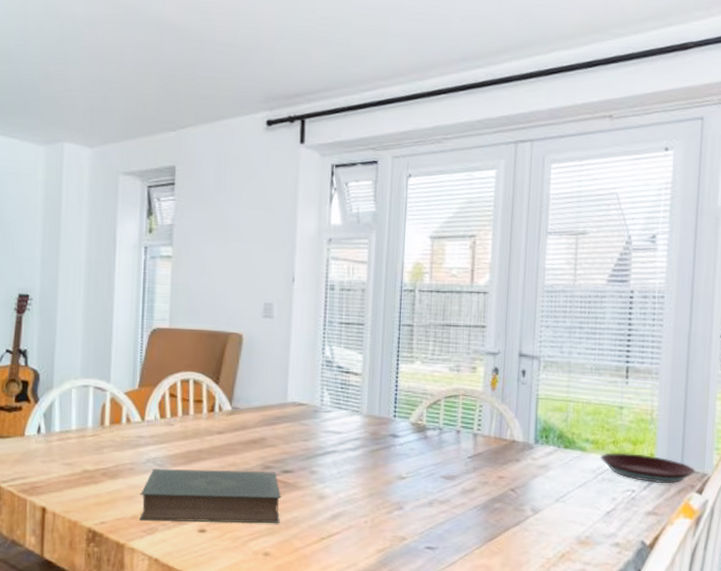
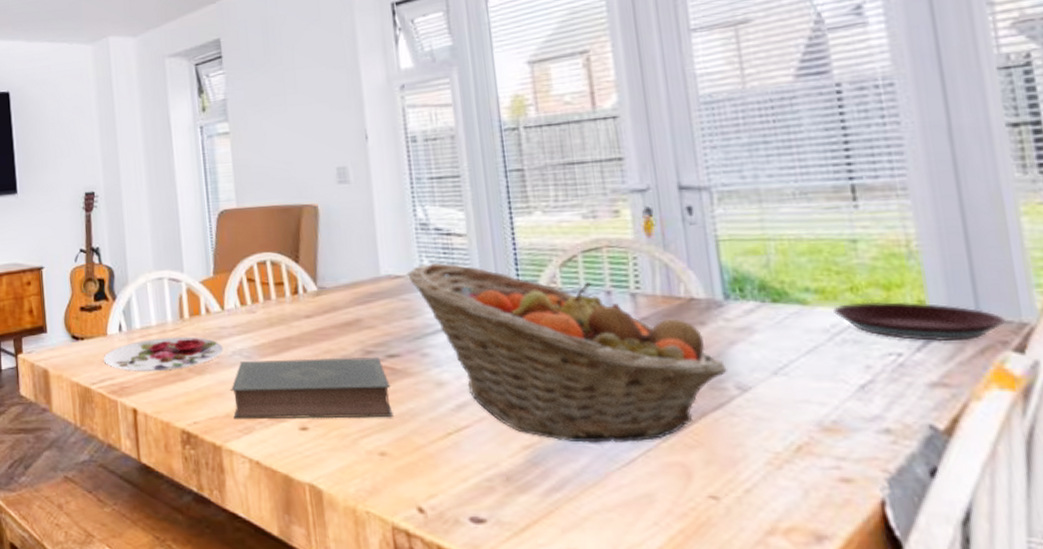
plate: none [17,442,139,474] -> present [103,336,224,372]
fruit basket: none [309,395,528,549] -> present [406,262,728,443]

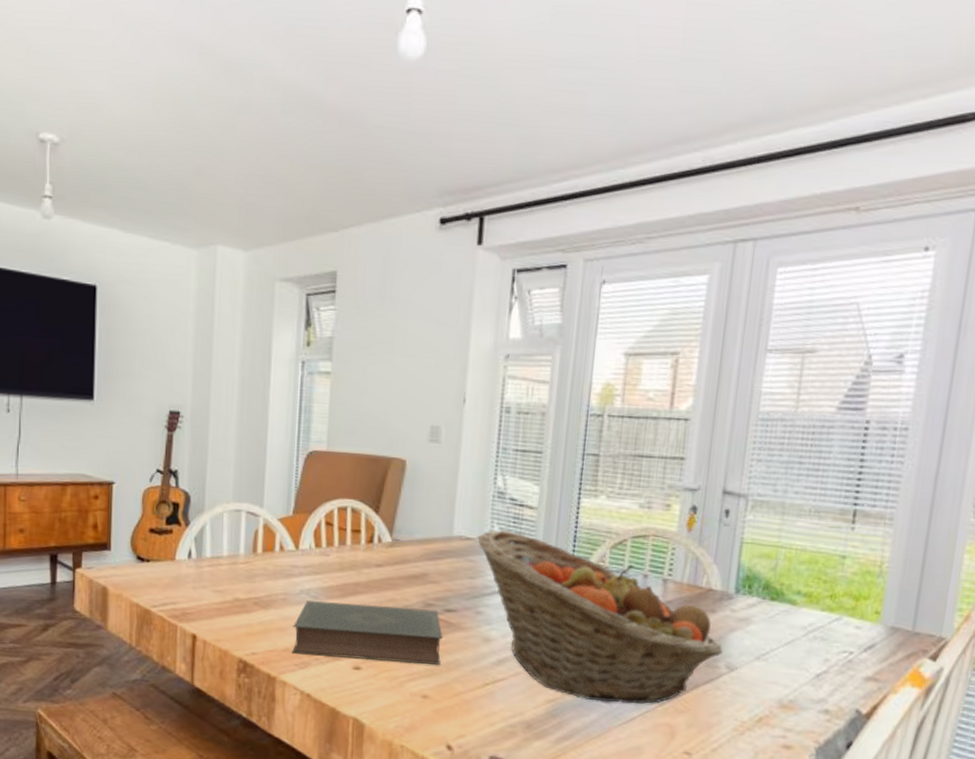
plate: present [103,336,224,372] -> none [168,569,292,602]
plate: present [833,301,1005,341] -> none [814,607,931,647]

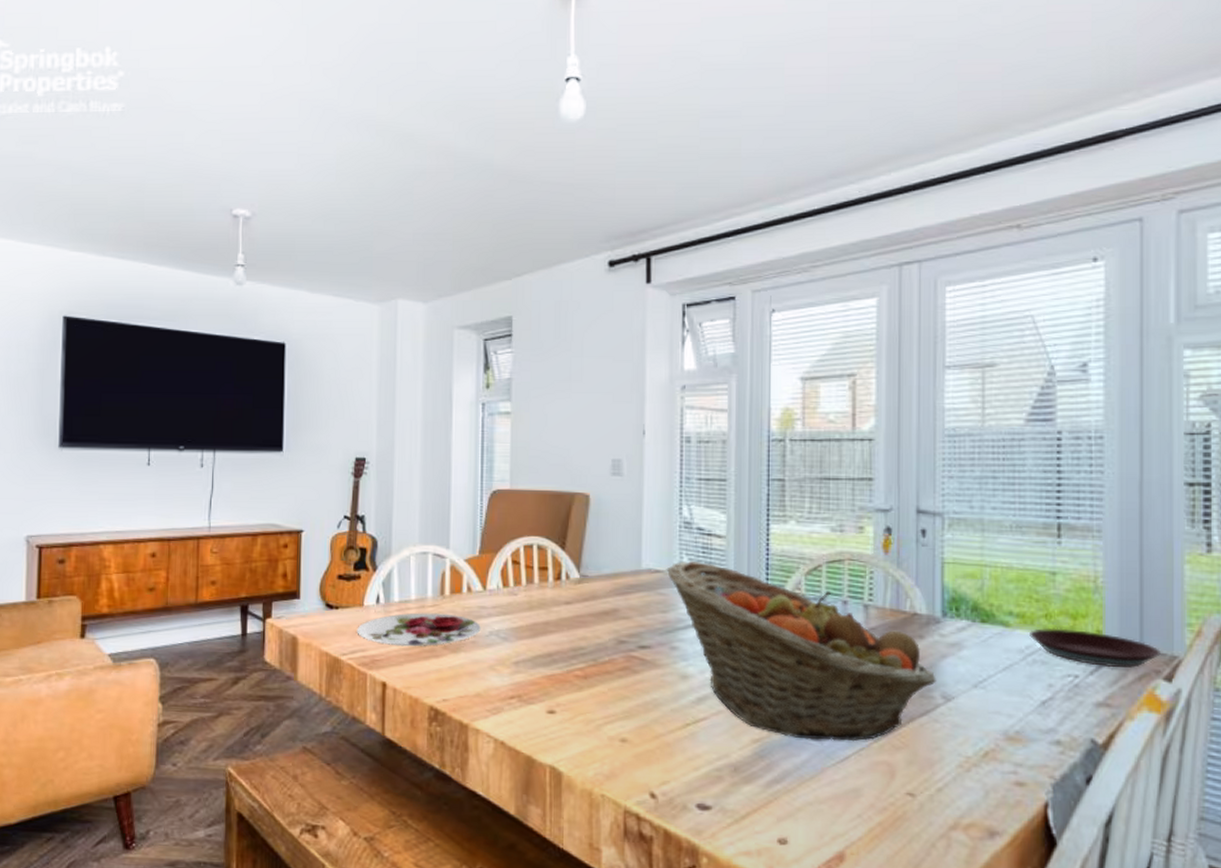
plate: none [168,569,292,602] -> present [357,612,481,647]
book: present [292,600,443,665] -> none [483,642,638,705]
plate: none [814,607,931,647] -> present [1030,628,1161,668]

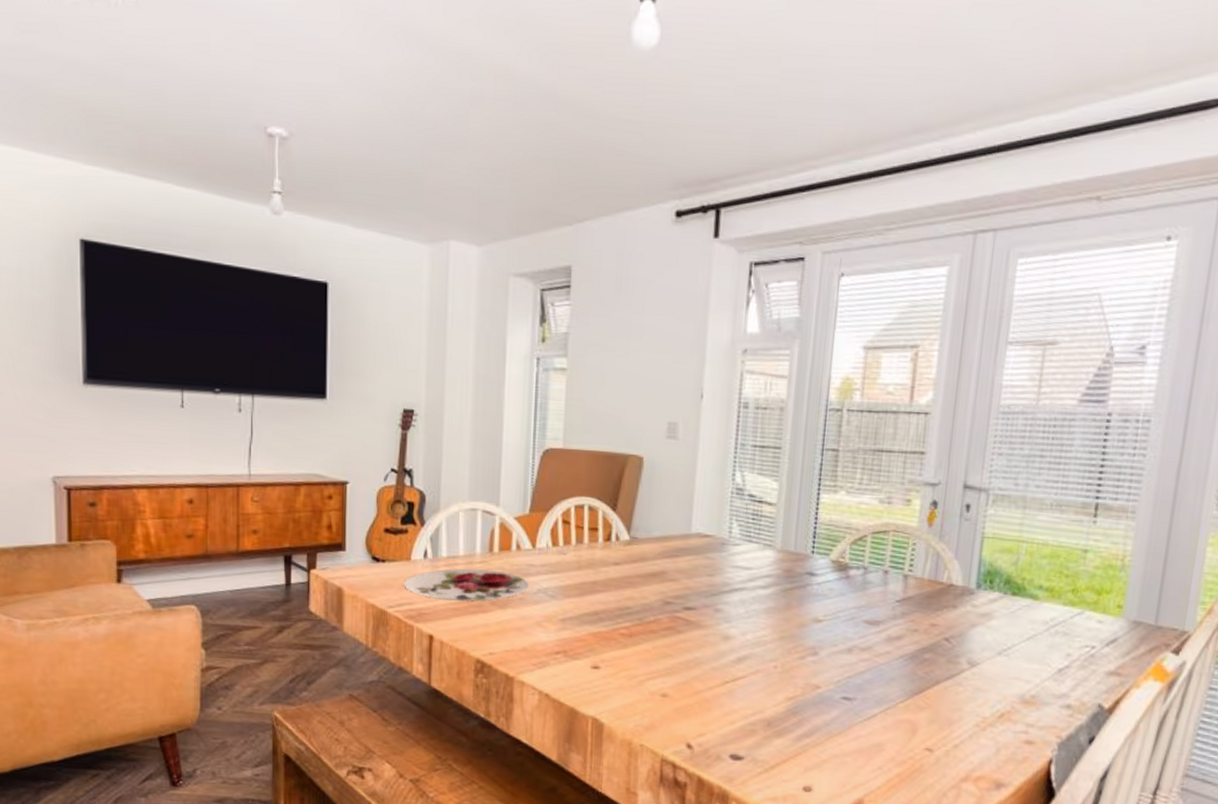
fruit basket: present [666,560,936,742] -> none [715,526,964,701]
plate: present [1030,628,1161,668] -> none [1055,602,1173,641]

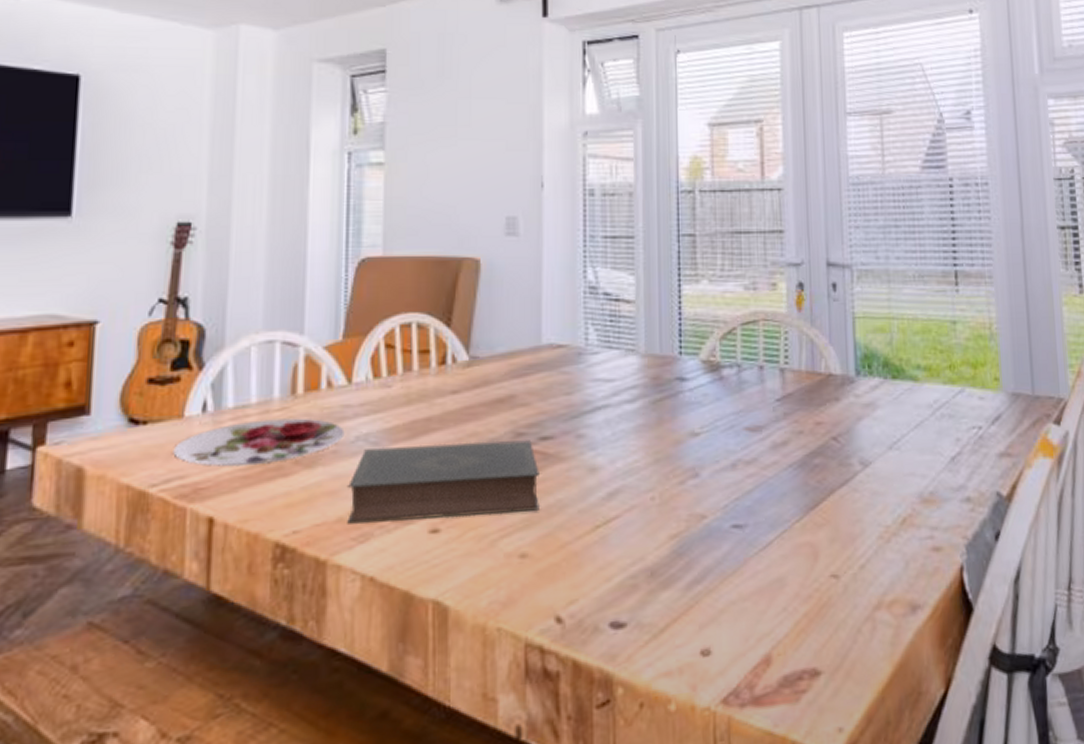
book: none [530,599,682,663] -> present [347,440,539,524]

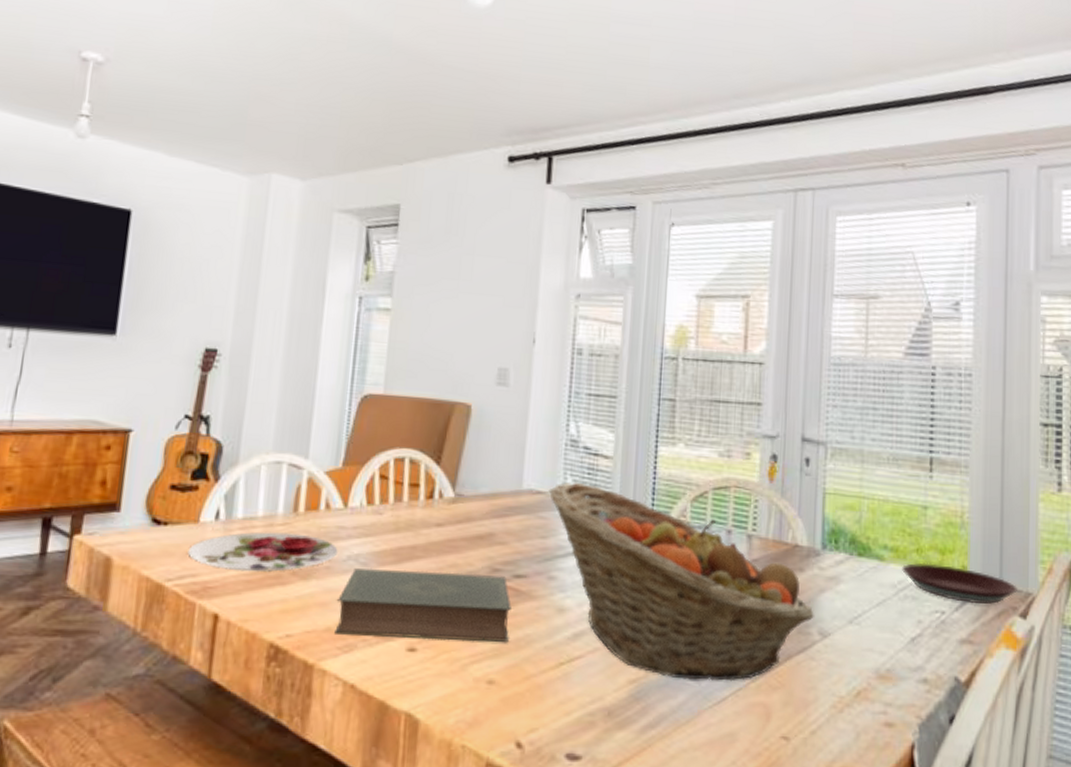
fruit basket: none [570,331,854,528] -> present [548,482,814,681]
plate: none [936,378,1049,415] -> present [902,562,1017,604]

